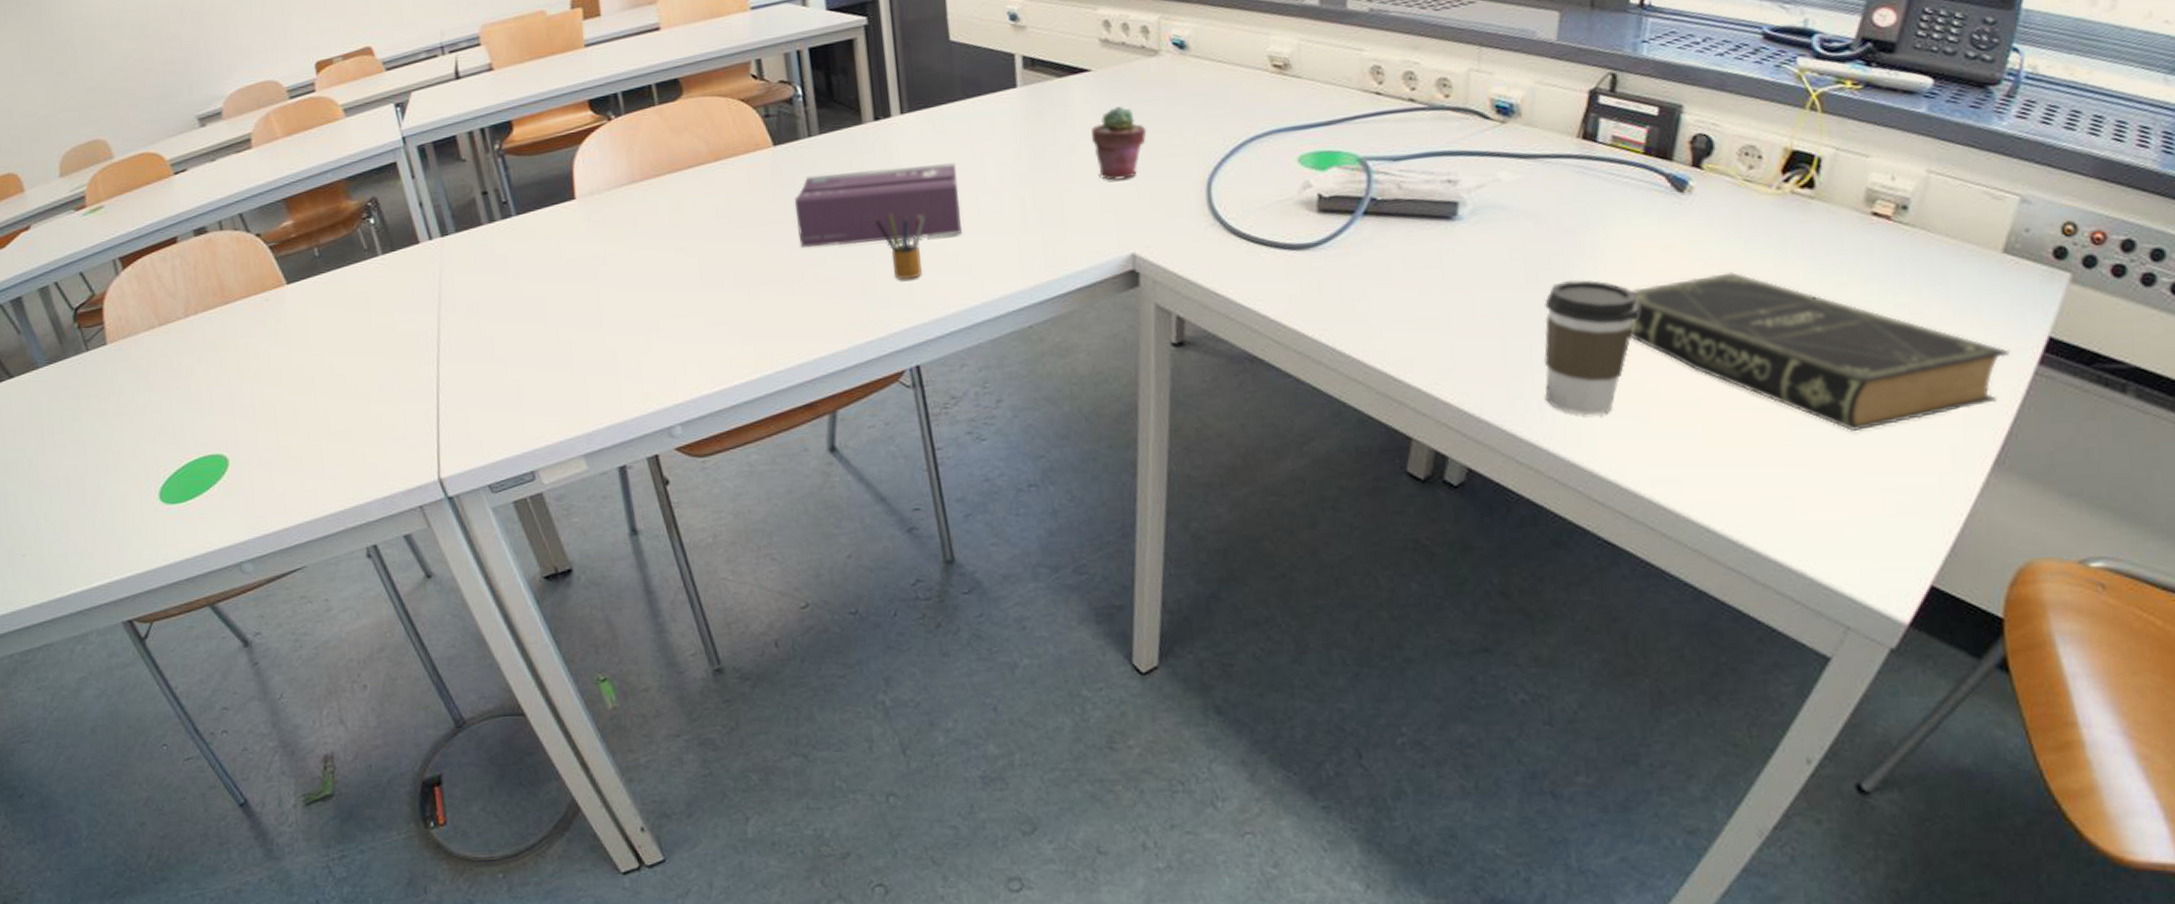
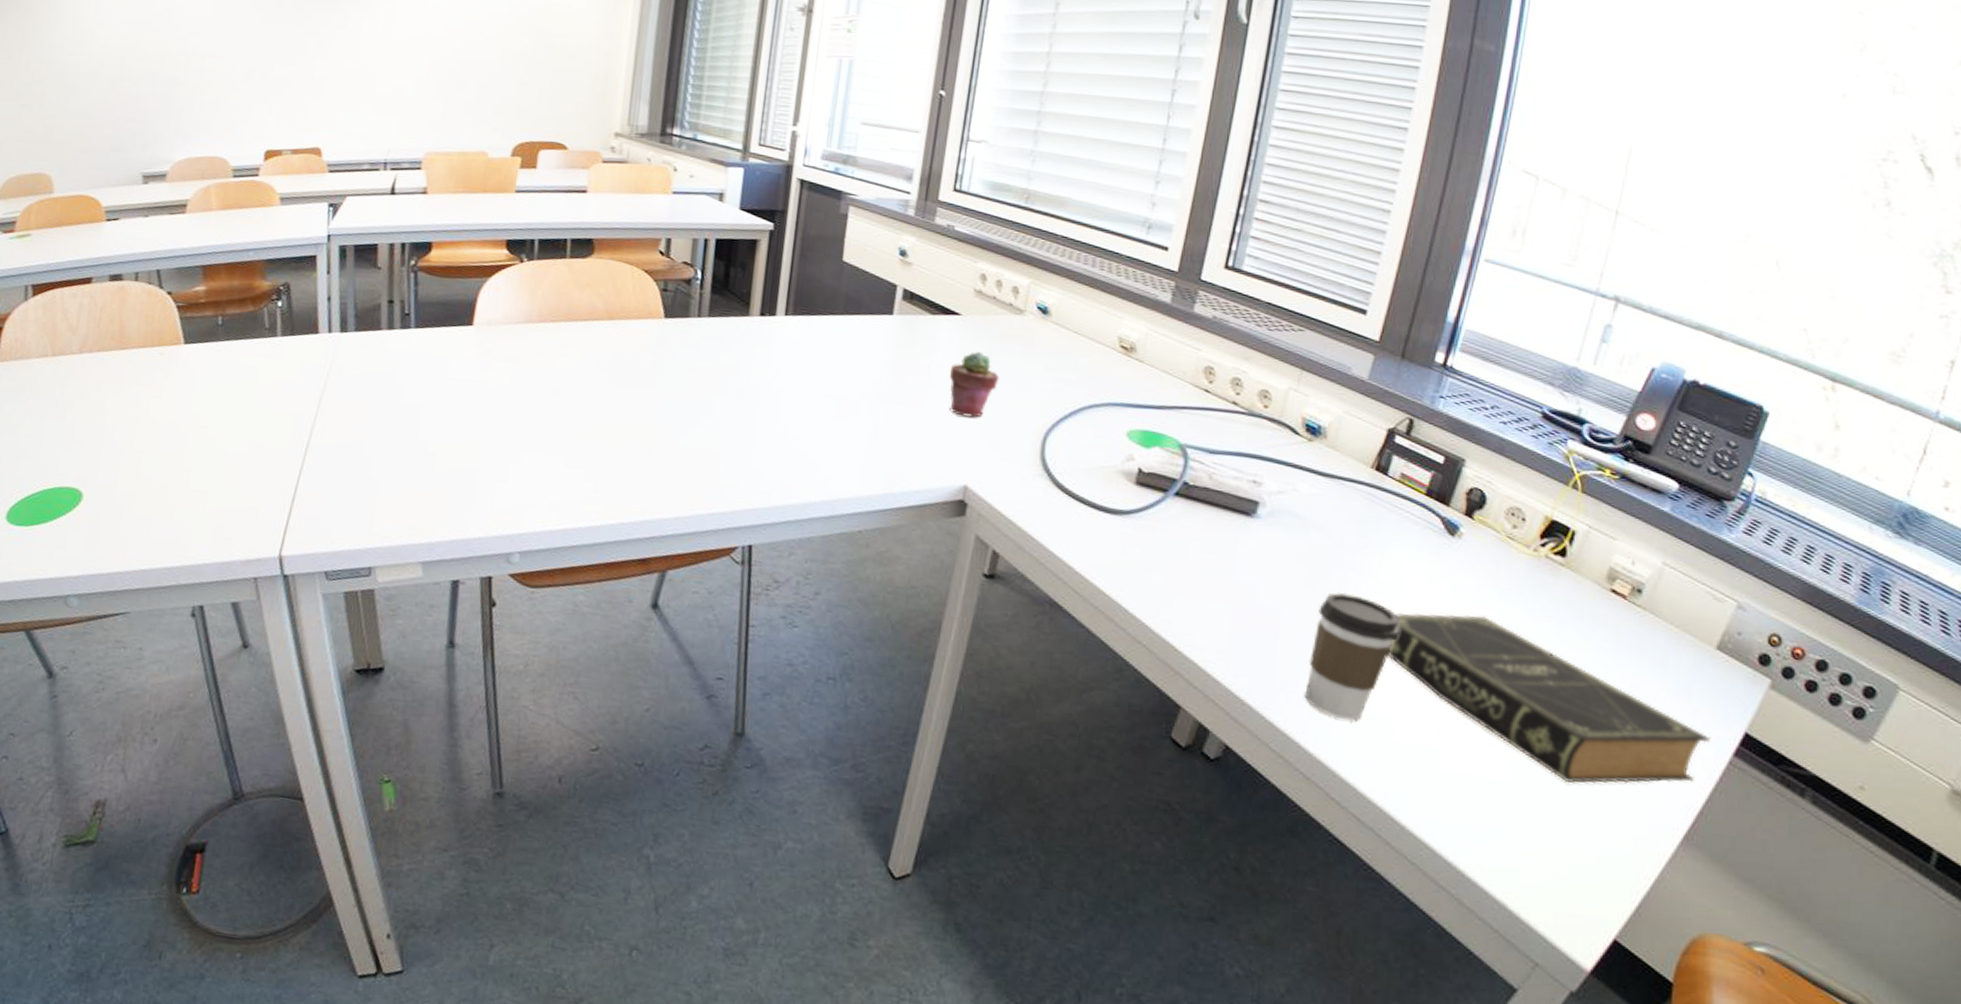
tissue box: present [794,163,962,249] -> none [668,352,825,434]
pencil box: present [874,212,925,280] -> none [740,400,787,466]

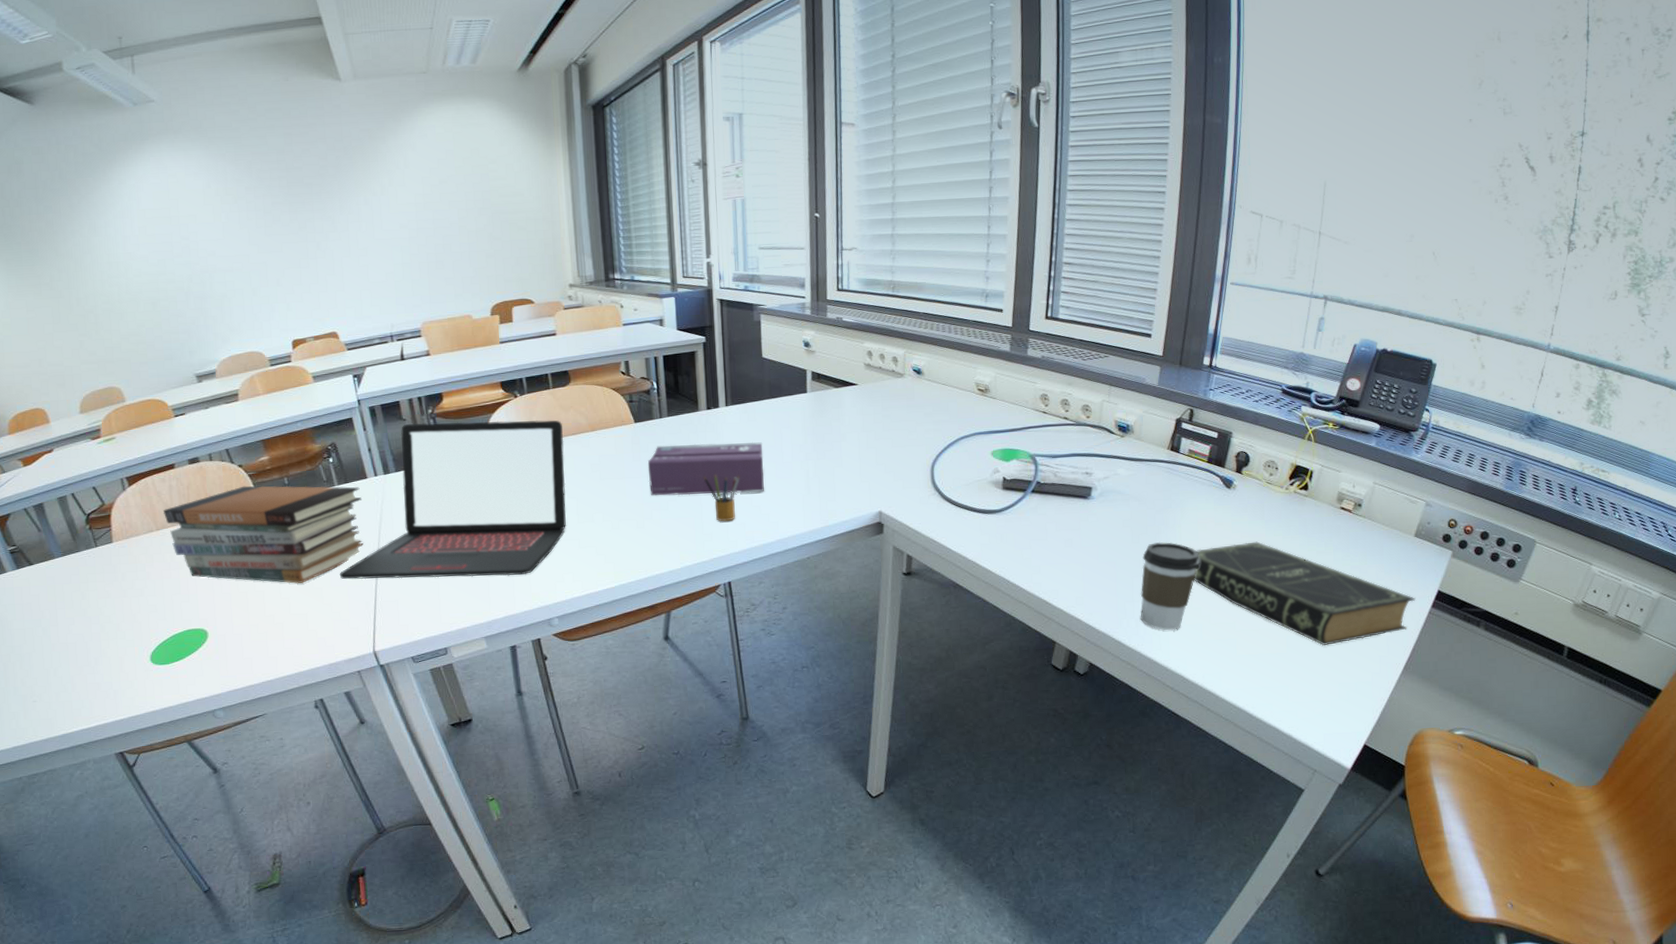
book stack: none [65,318,307,454] -> present [162,485,363,584]
laptop: none [258,274,573,490] -> present [339,420,566,580]
tissue box: none [668,352,825,434] -> present [647,442,764,496]
pencil box: none [740,400,787,466] -> present [704,474,739,522]
potted succulent: present [949,352,1000,418] -> none [855,411,893,461]

